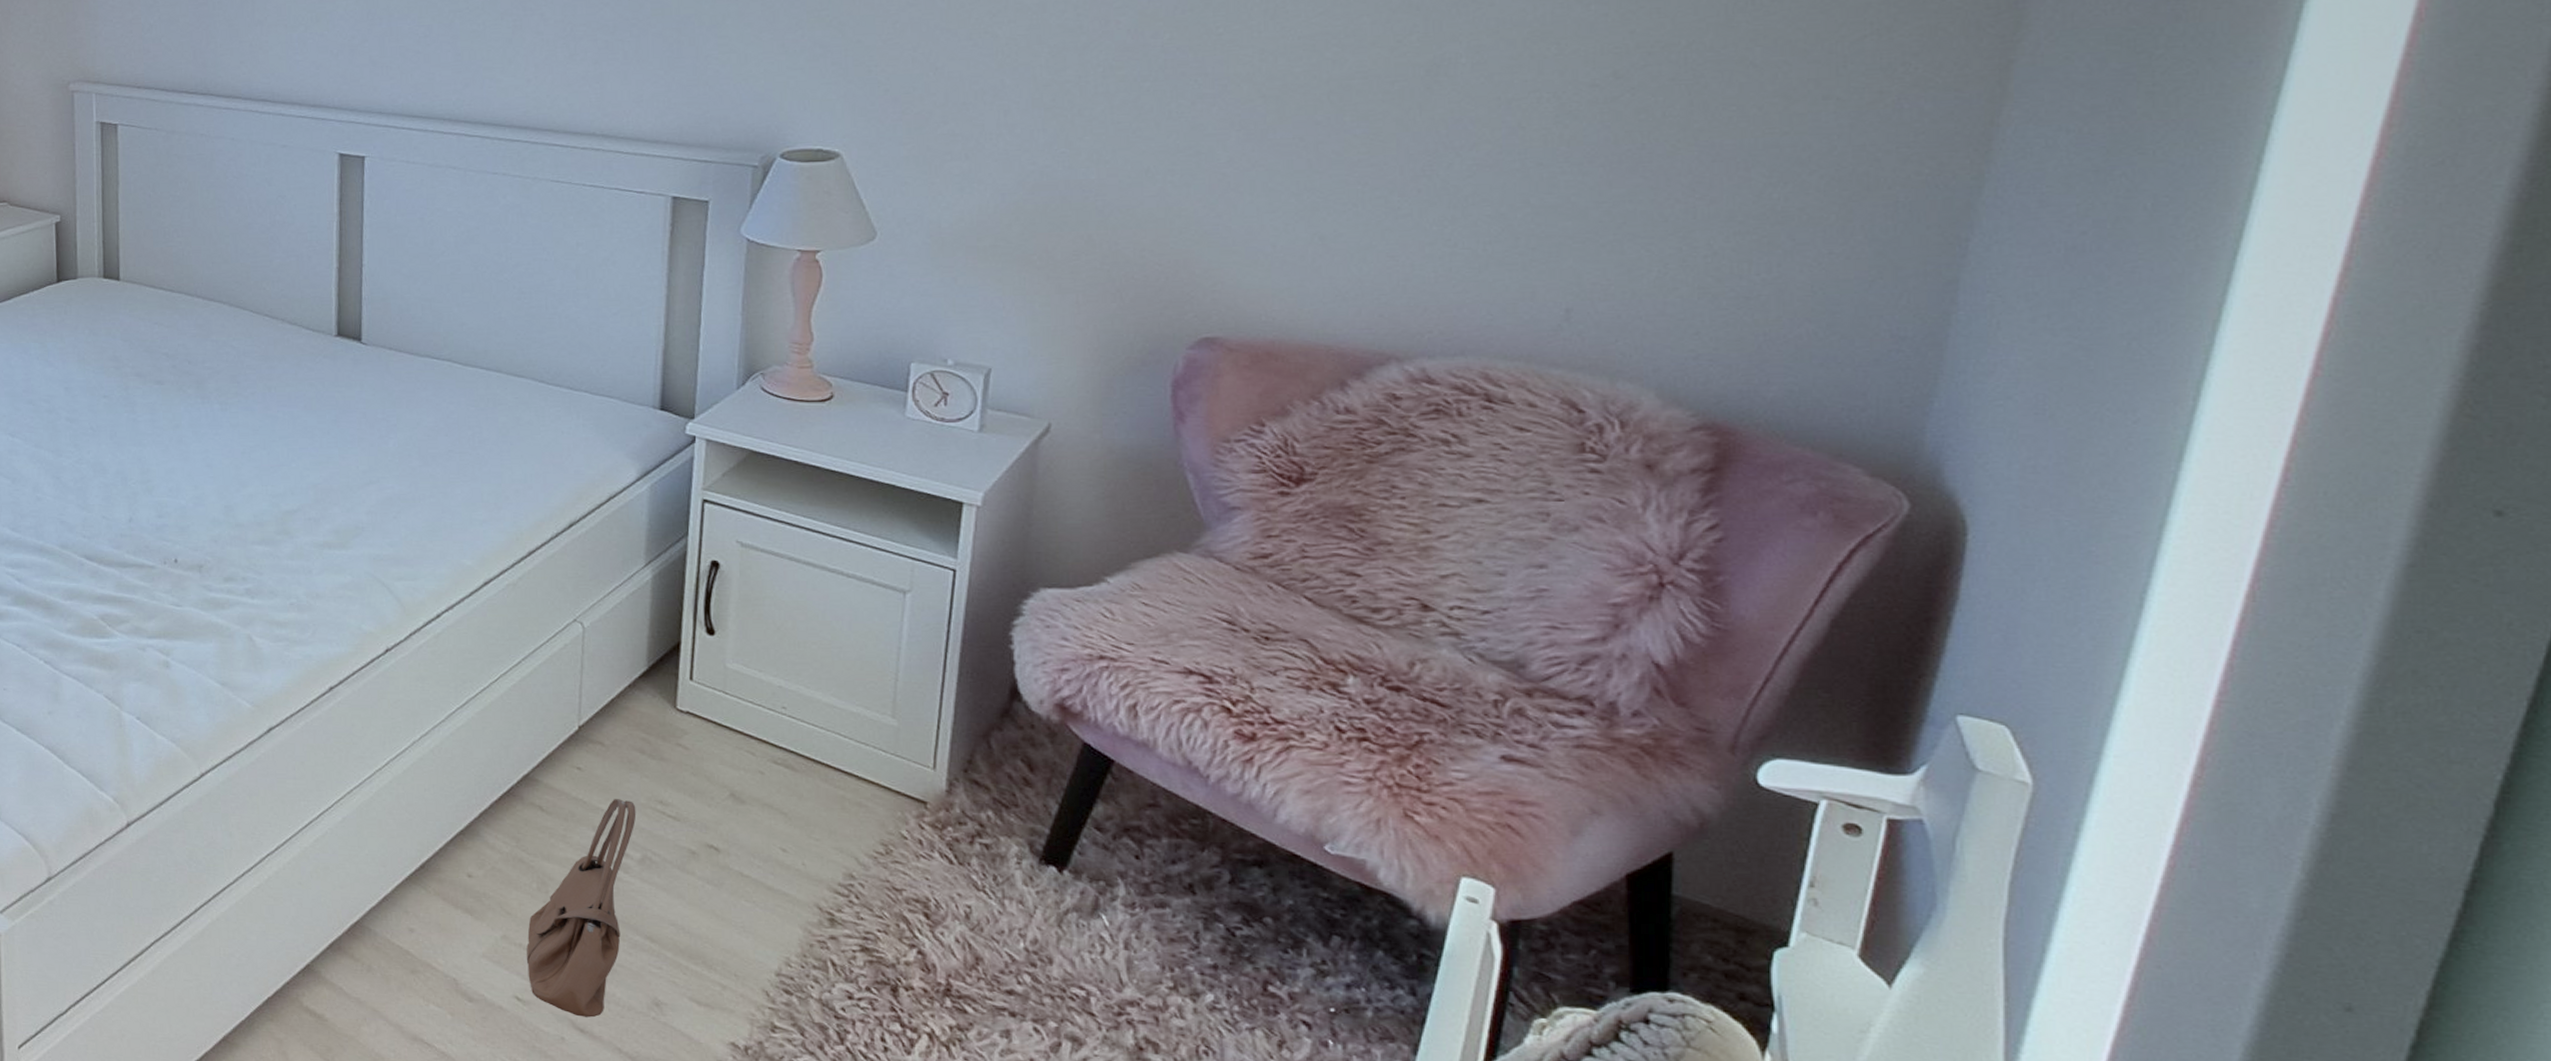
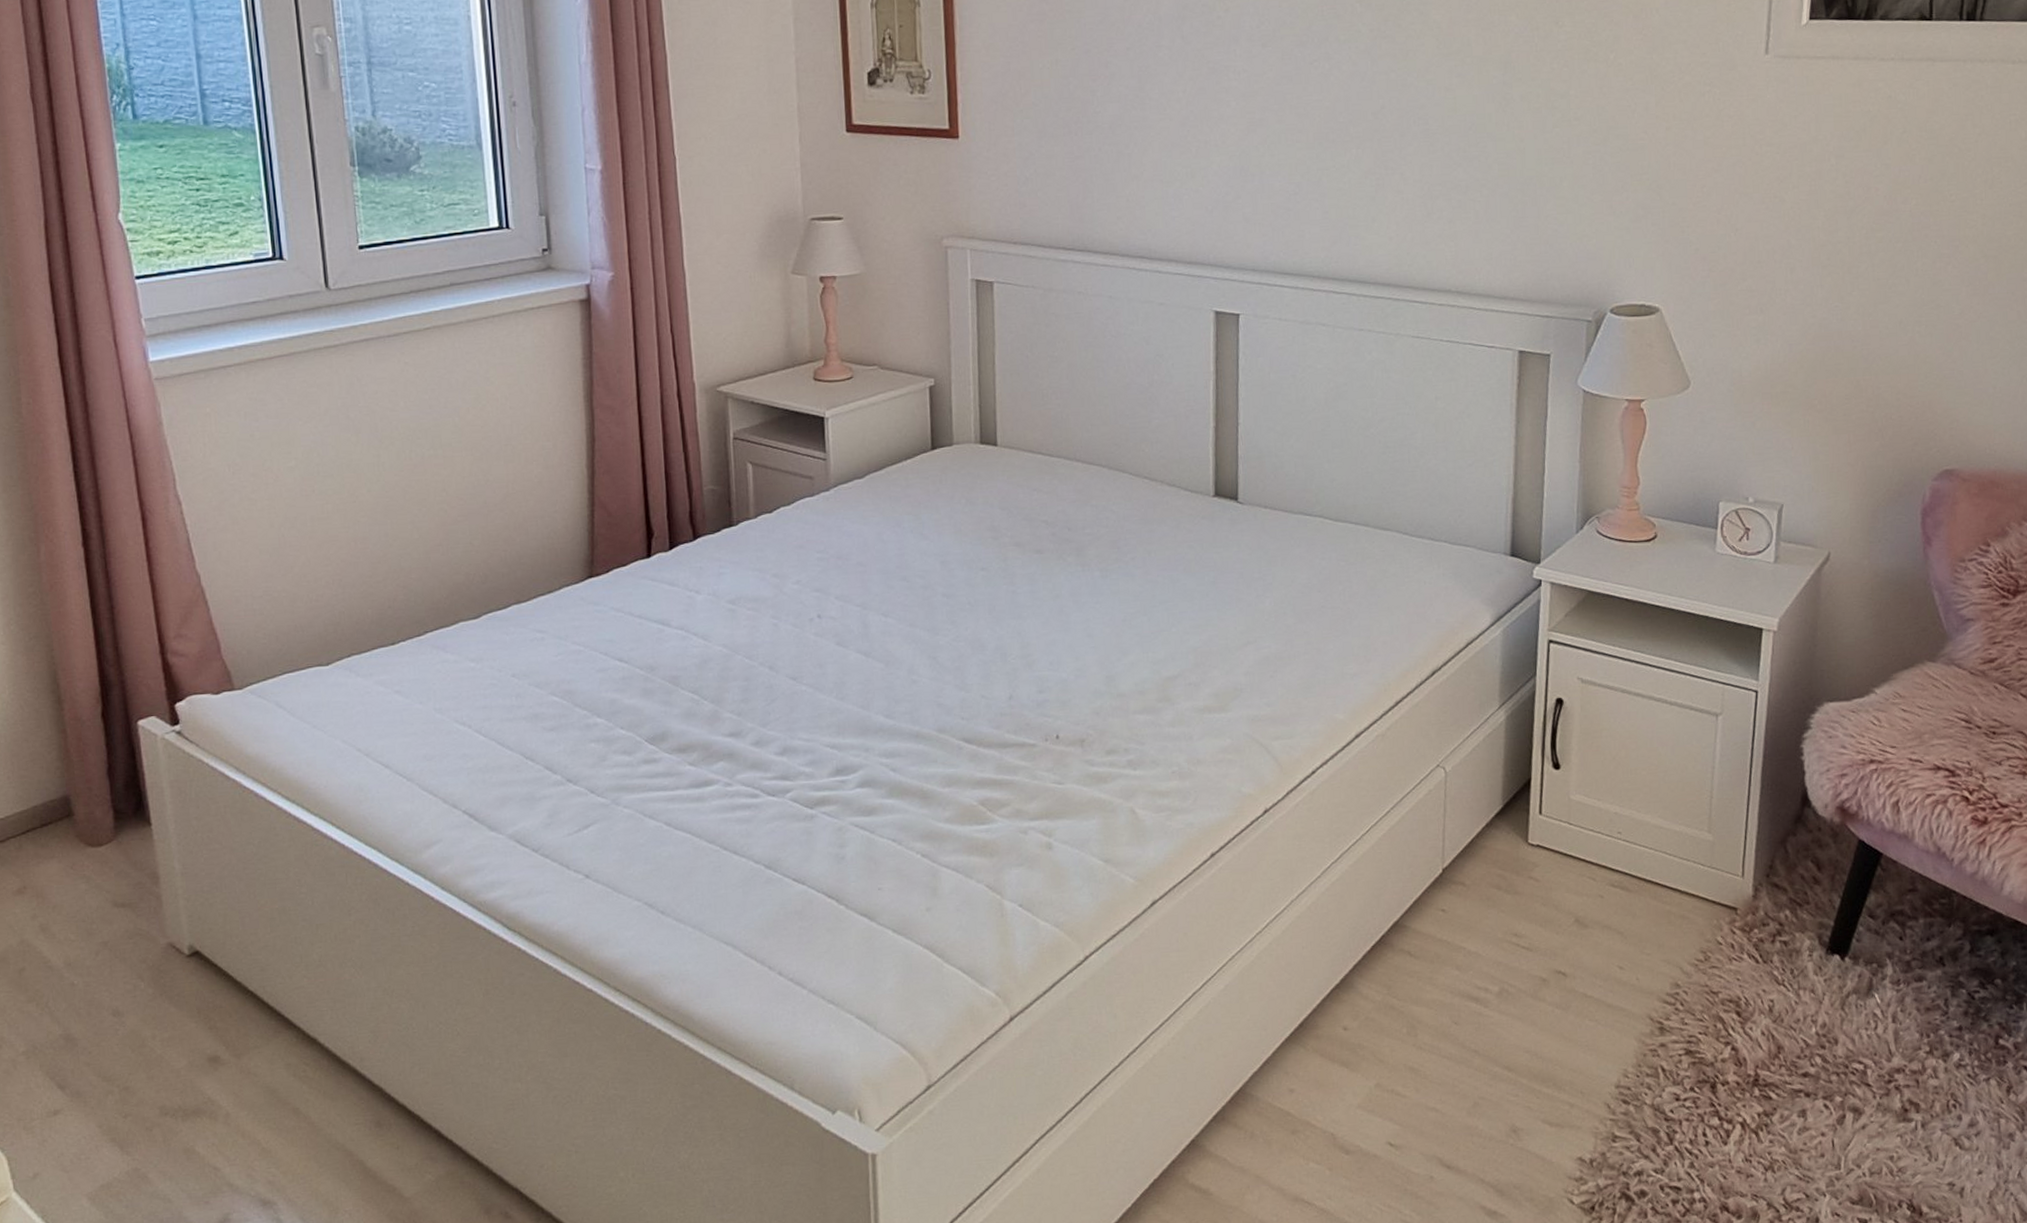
handbag: present [526,799,637,1018] -> none [1398,936,1495,1154]

